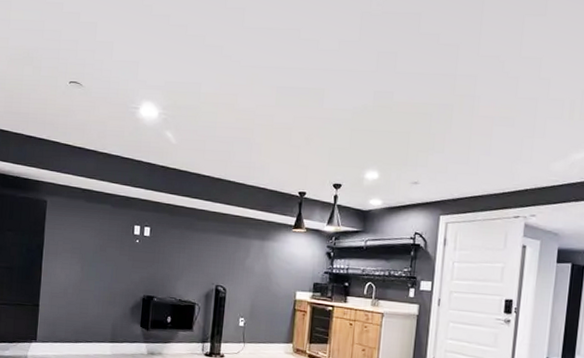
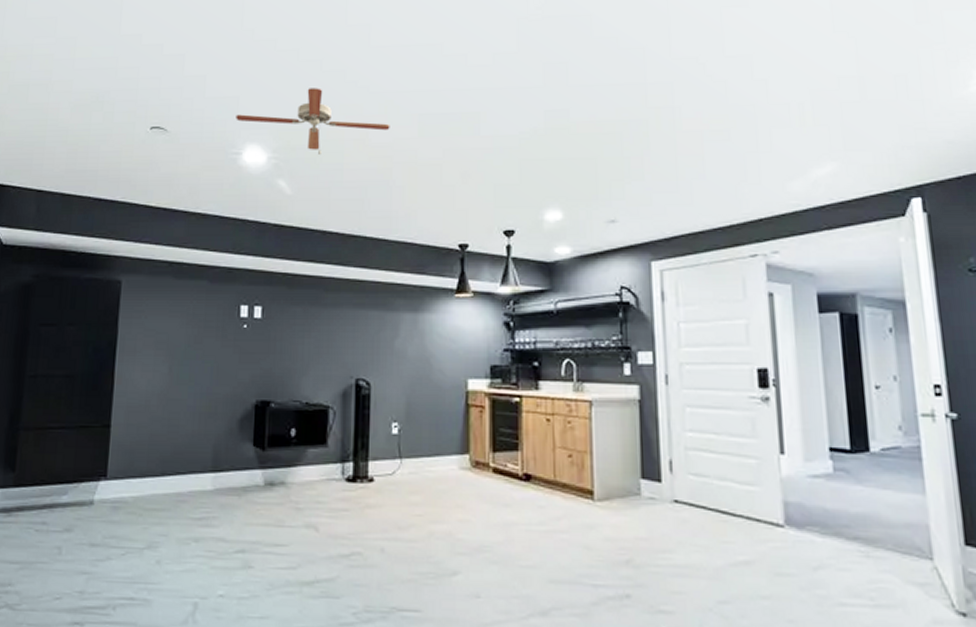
ceiling fan: none [135,59,255,113] -> present [236,88,390,154]

